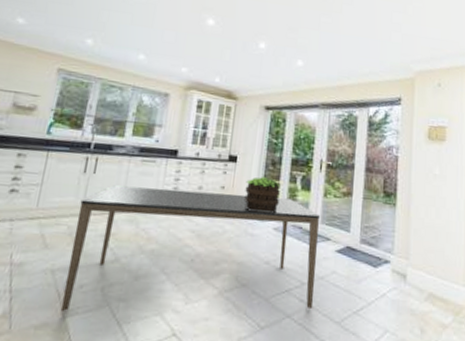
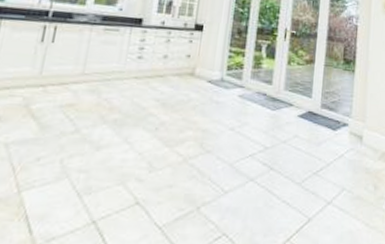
dining table: present [60,185,321,313] -> none [15,54,284,187]
potted plant: present [244,177,281,214] -> none [210,45,246,81]

